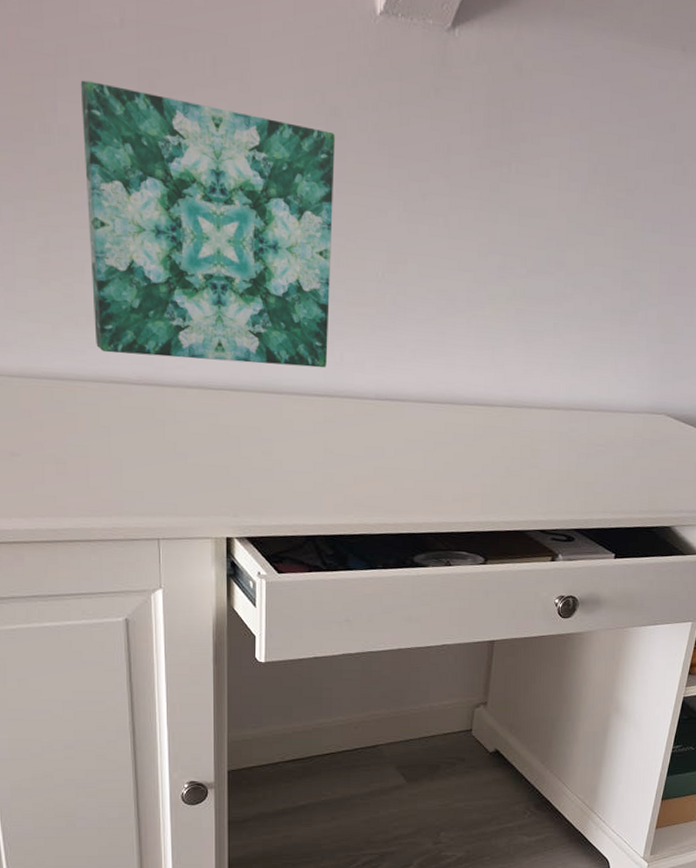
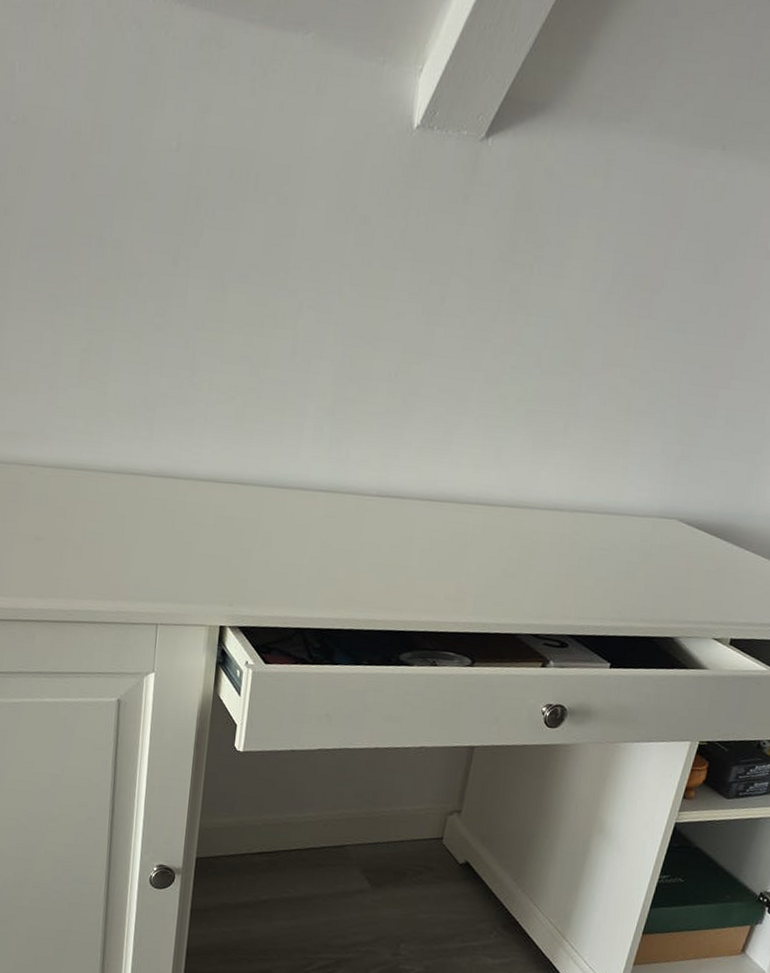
wall art: present [80,80,335,368] -> none [122,199,362,465]

